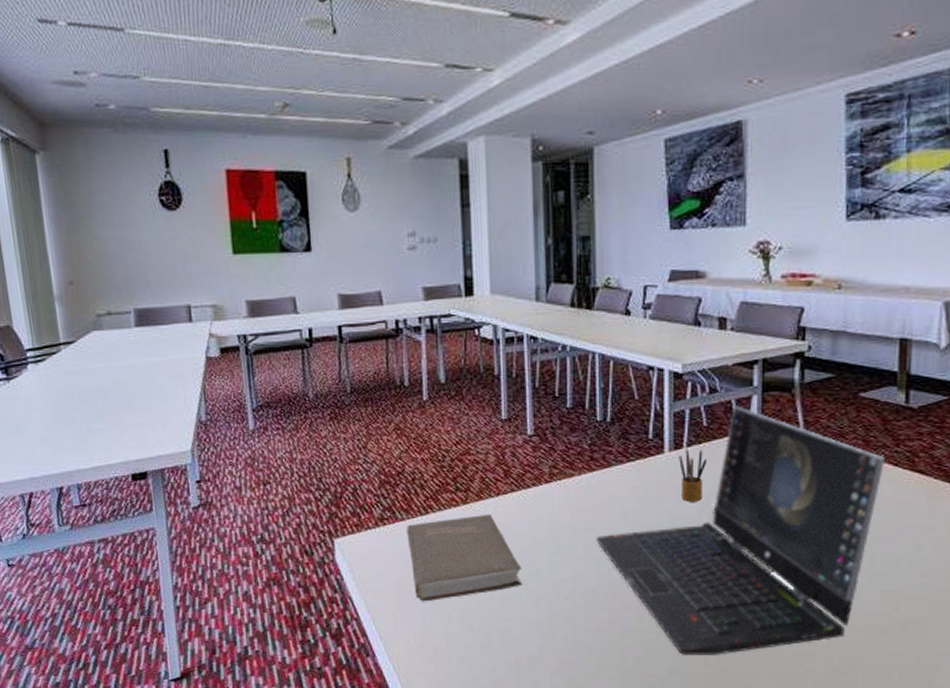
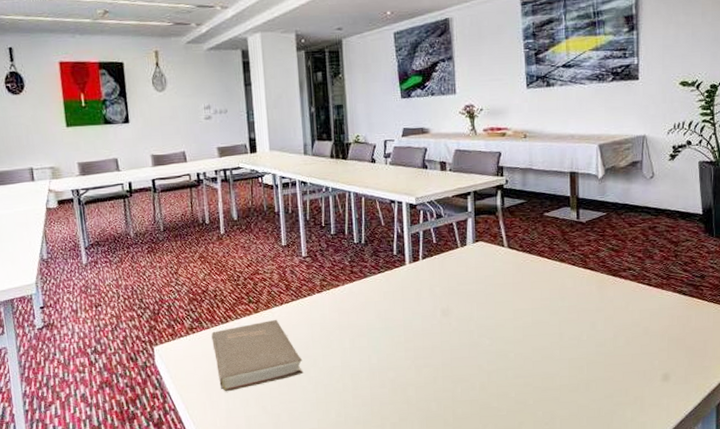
laptop computer: present [597,405,885,655] -> none [359,226,565,419]
pencil box: present [679,448,707,502] -> none [417,260,438,301]

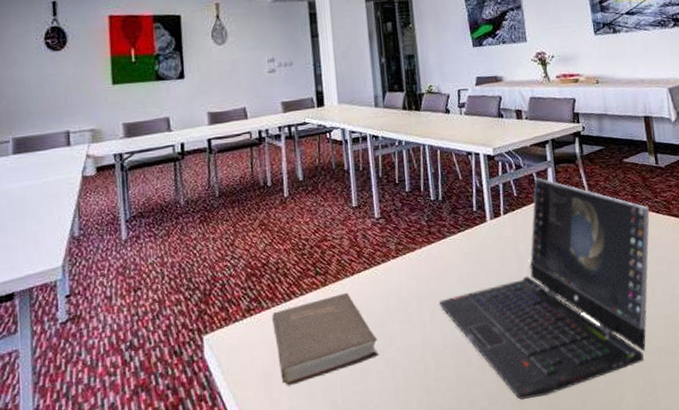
laptop computer: none [359,226,565,419] -> present [439,177,650,400]

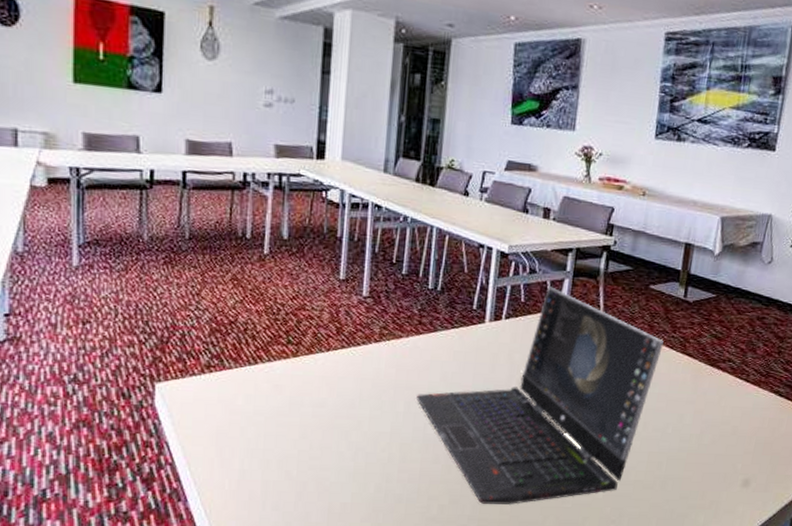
book: present [272,292,379,386] -> none [233,367,344,449]

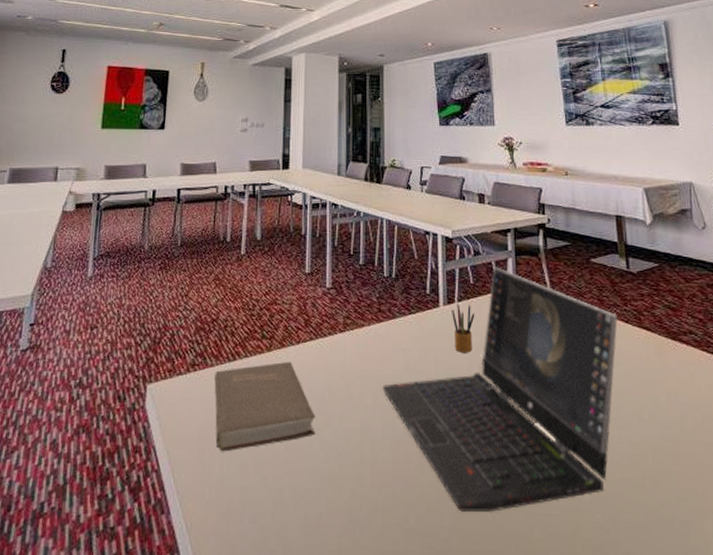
book: none [233,367,344,449] -> present [214,361,316,452]
pencil box: none [496,320,522,368] -> present [452,303,475,352]

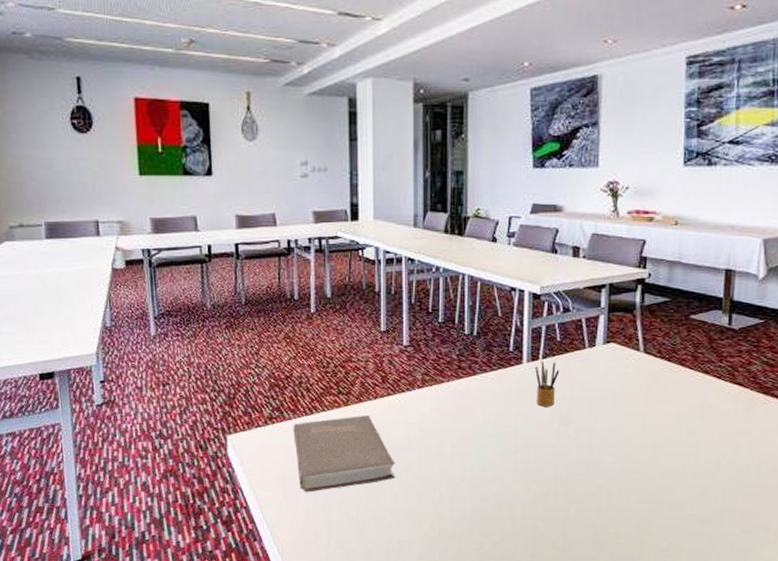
laptop computer: present [383,267,618,512] -> none [462,324,710,540]

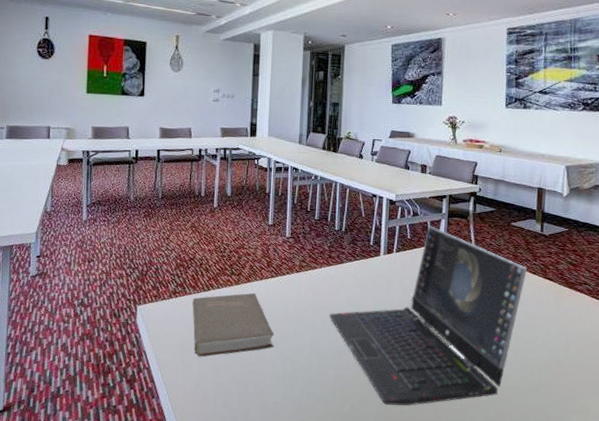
laptop computer: none [462,324,710,540] -> present [330,226,527,406]
pencil box: present [535,359,560,407] -> none [390,253,410,292]

